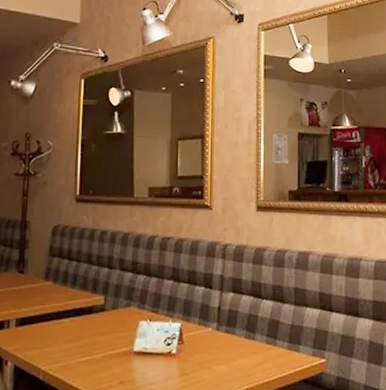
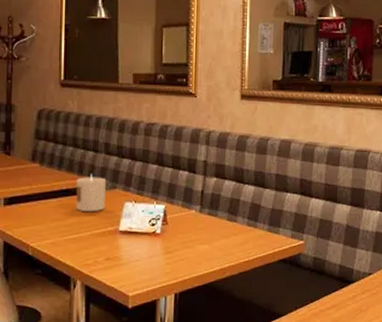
candle: none [89,292,121,332] -> present [75,174,107,212]

